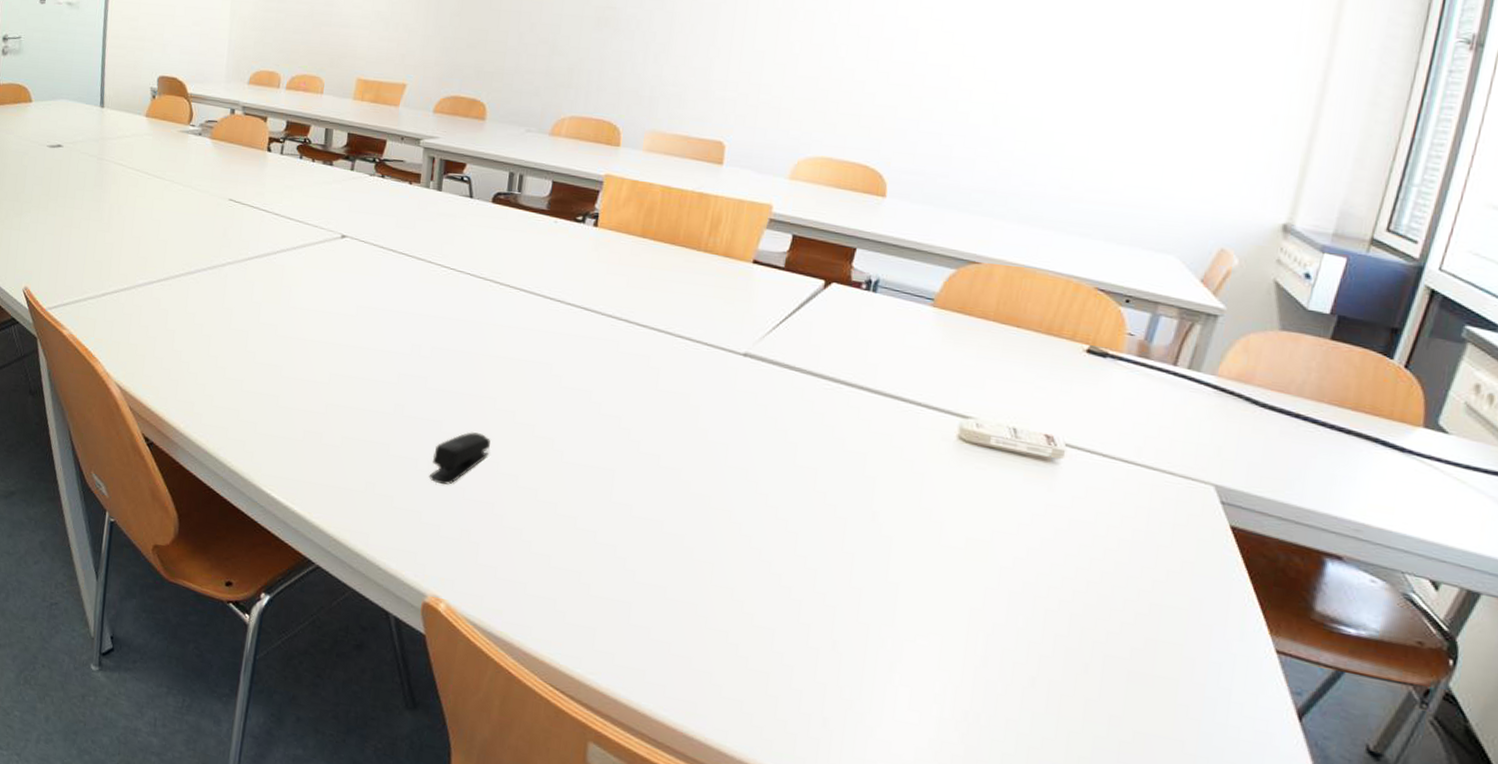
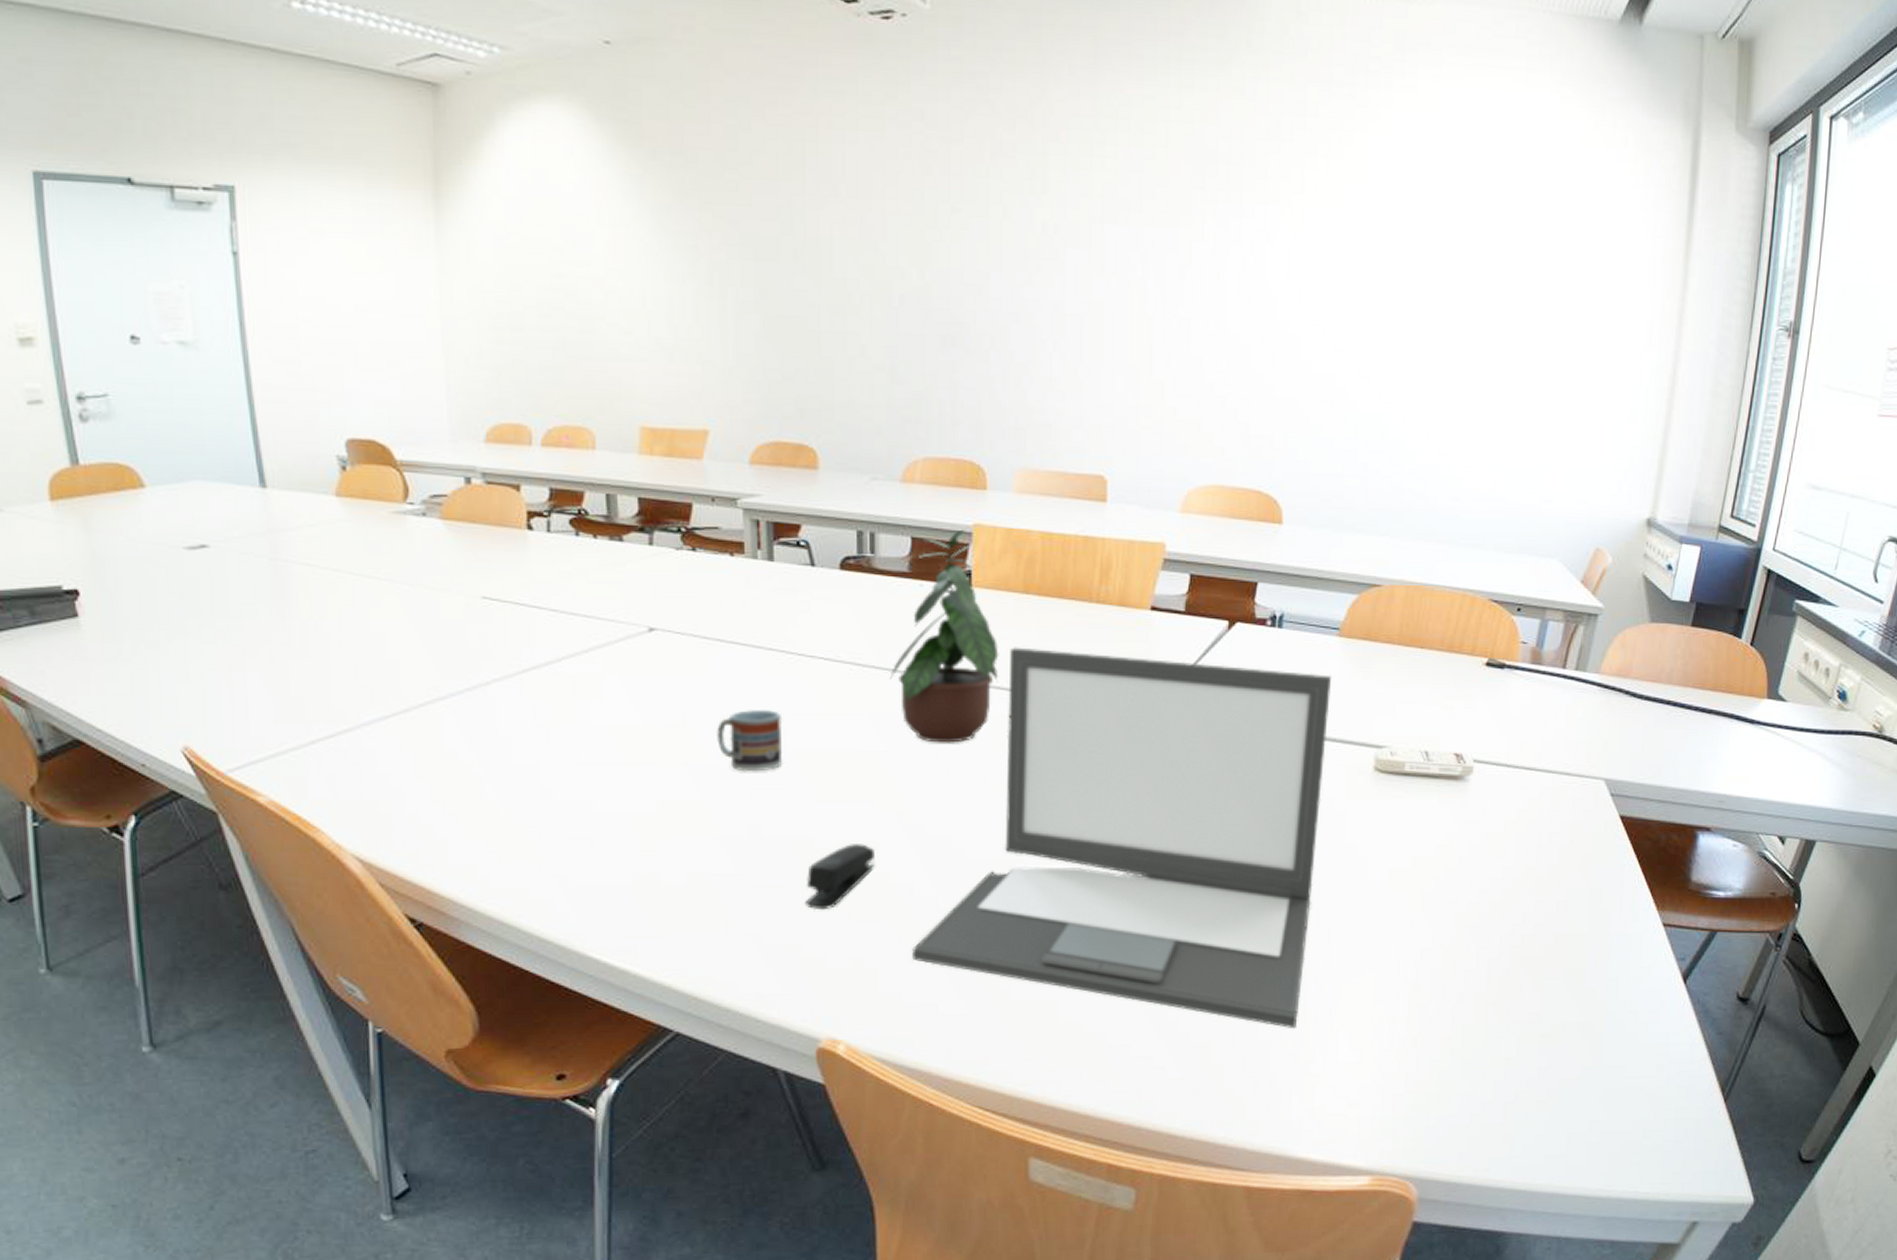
cup: none [379,309,432,361] -> present [717,710,783,772]
laptop: none [510,282,923,676] -> present [912,647,1332,1028]
potted plant: none [520,178,615,359] -> present [889,529,999,743]

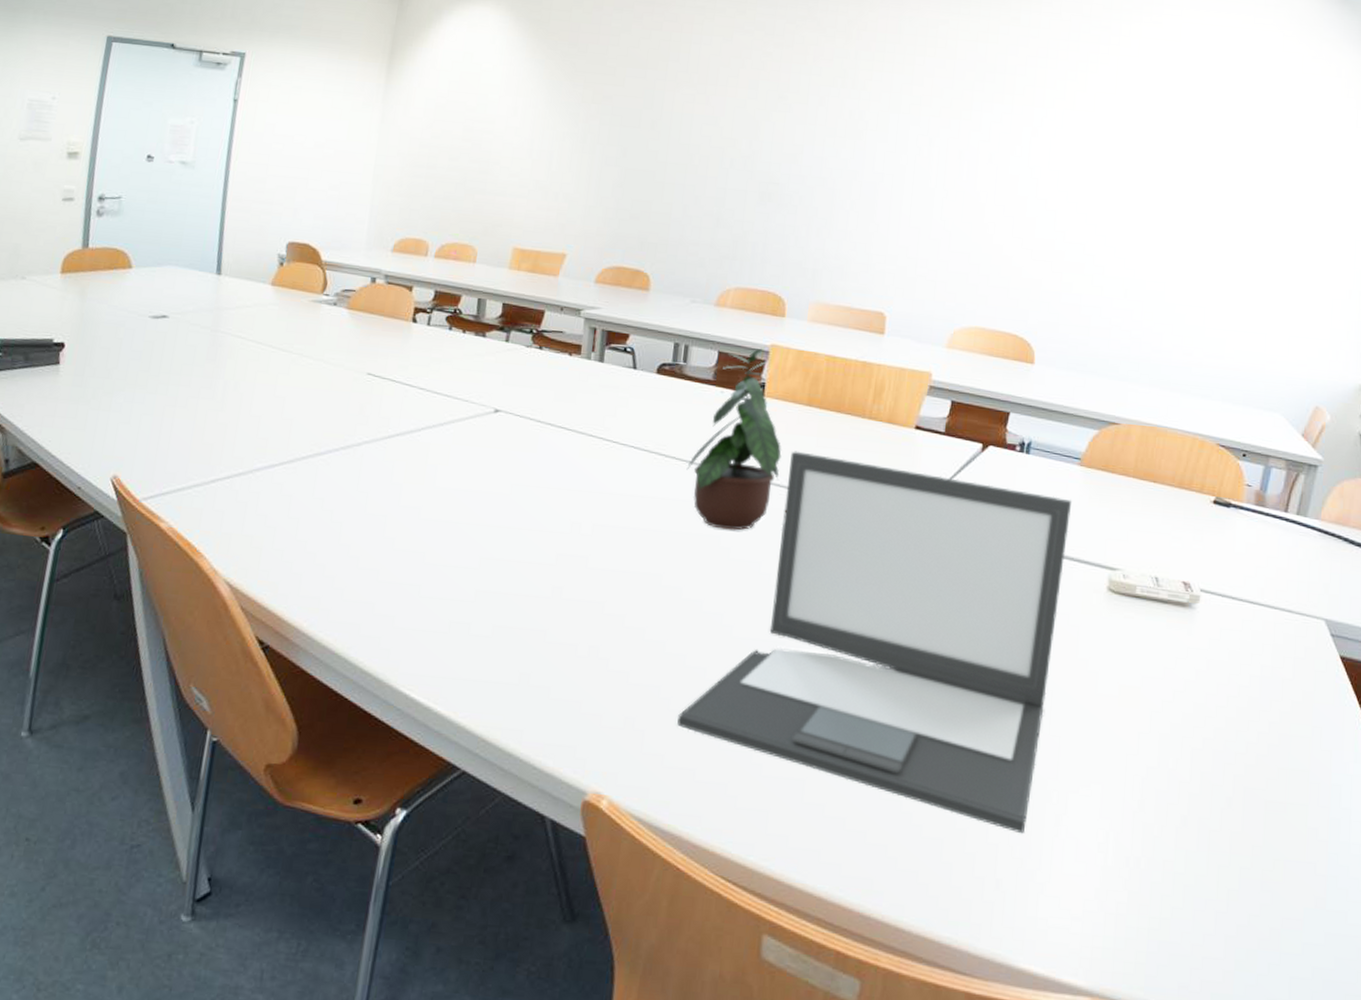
cup: present [717,710,783,772] -> none [536,485,593,540]
stapler: present [804,844,875,911] -> none [589,612,656,671]

